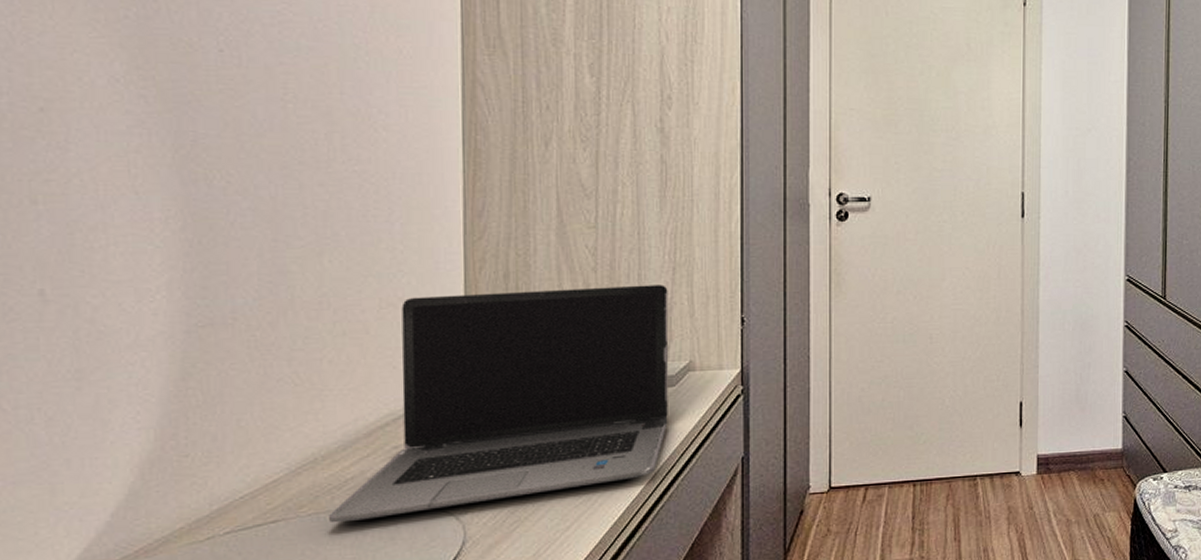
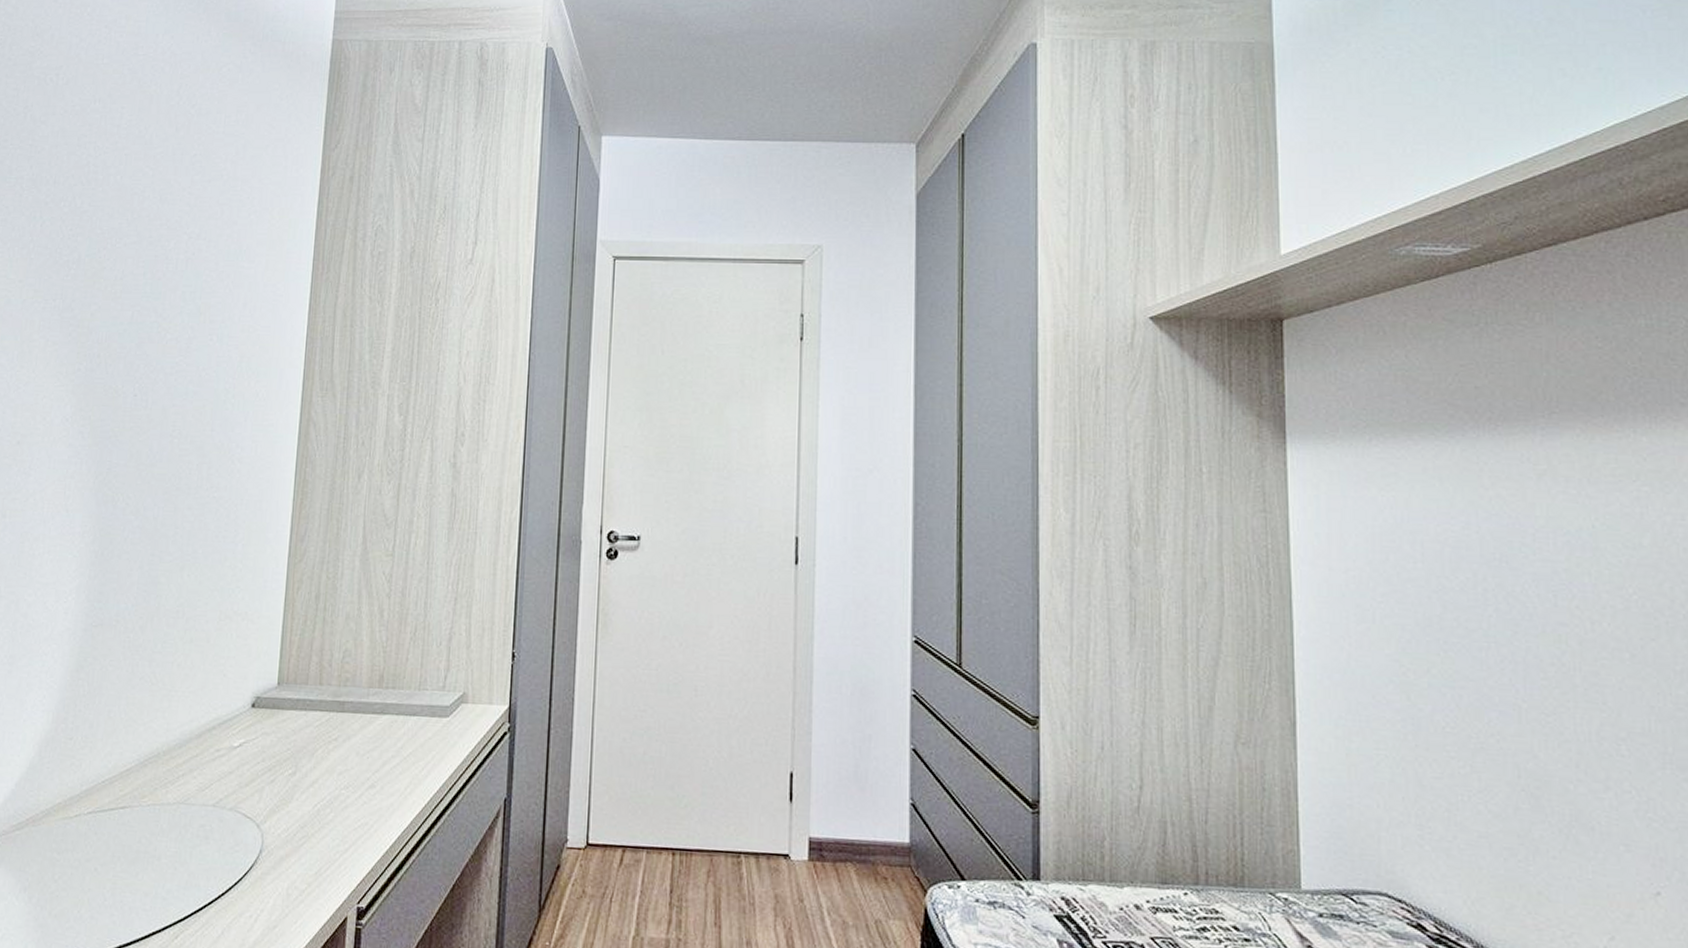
laptop computer: present [327,285,669,523] -> none [161,611,449,817]

